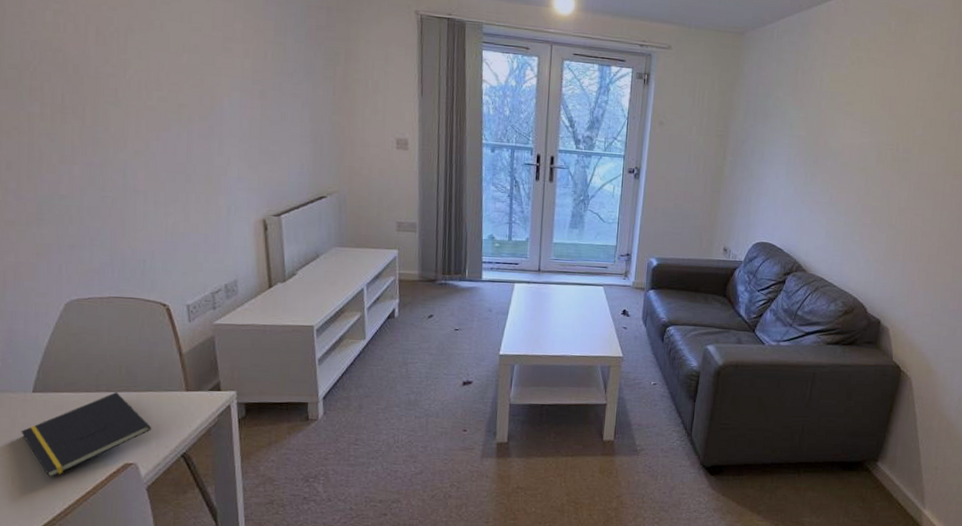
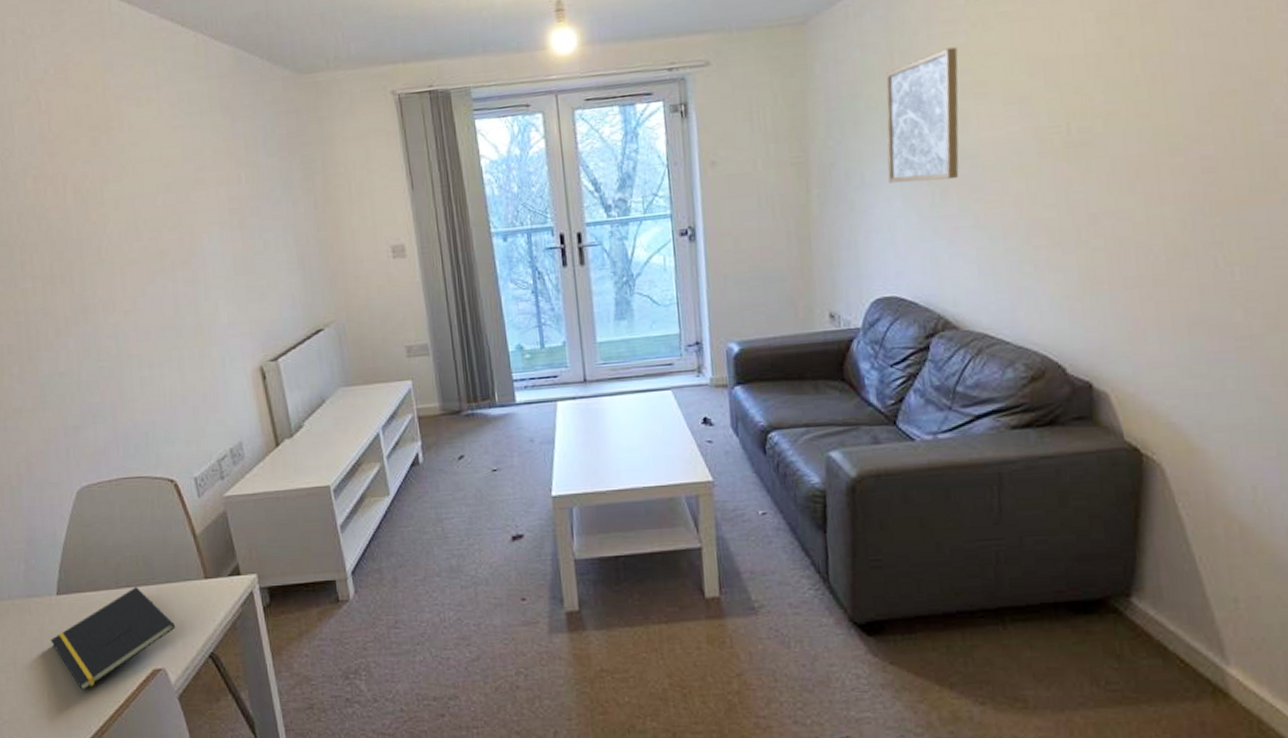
wall art: none [779,75,840,168] -> present [885,47,959,183]

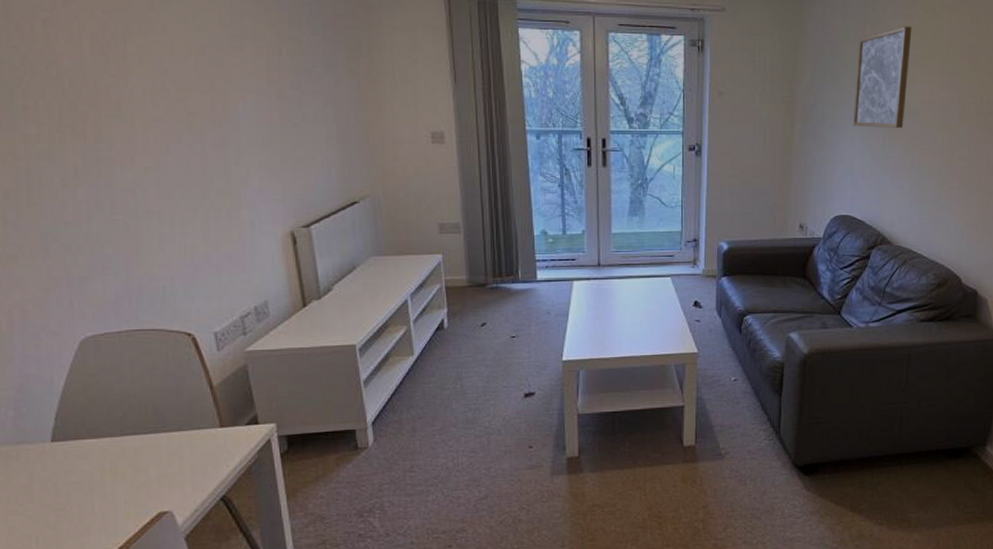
notepad: present [50,586,176,692] -> none [41,434,186,535]

